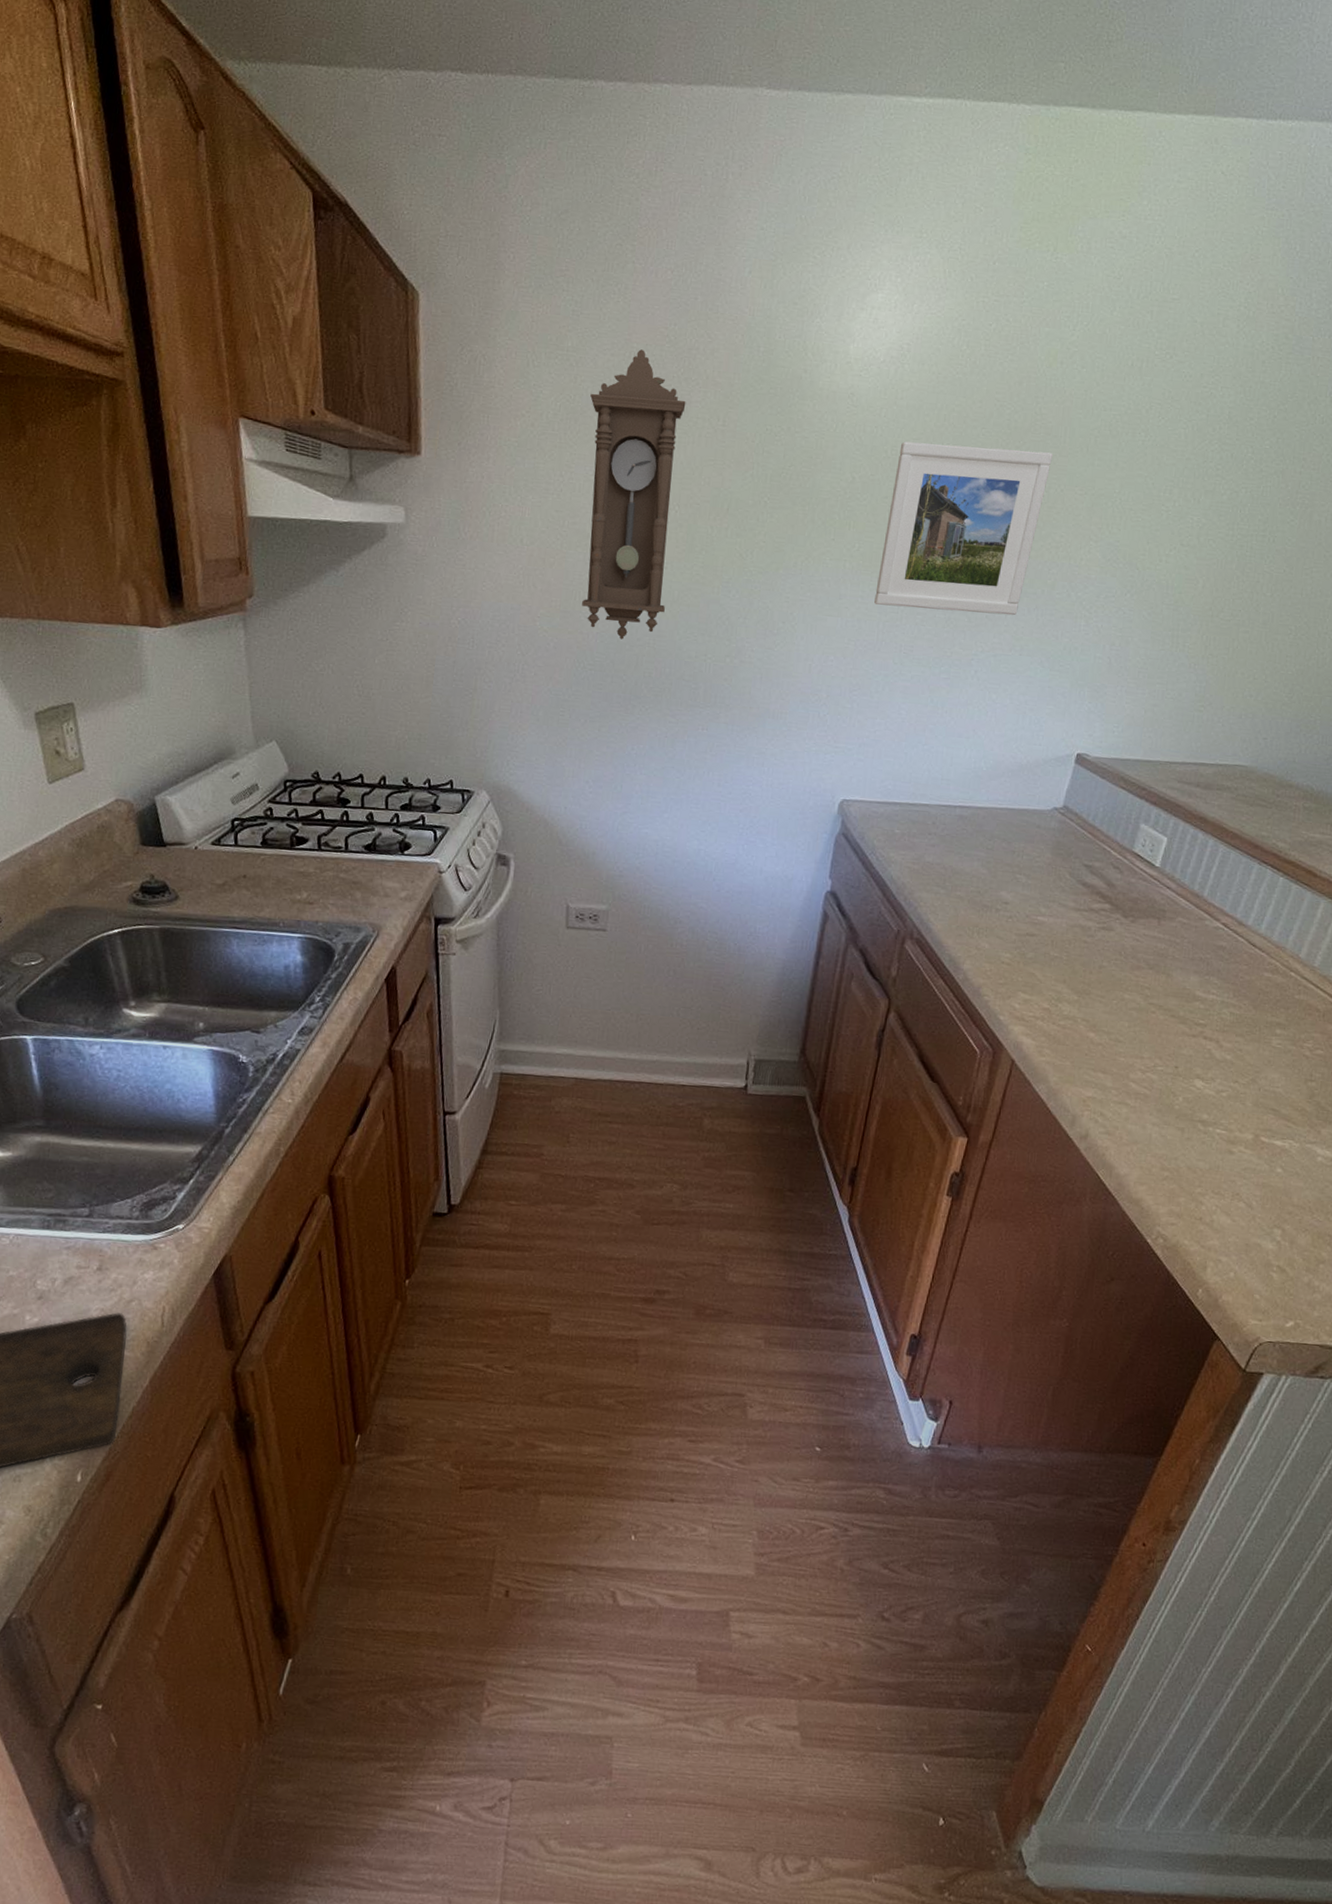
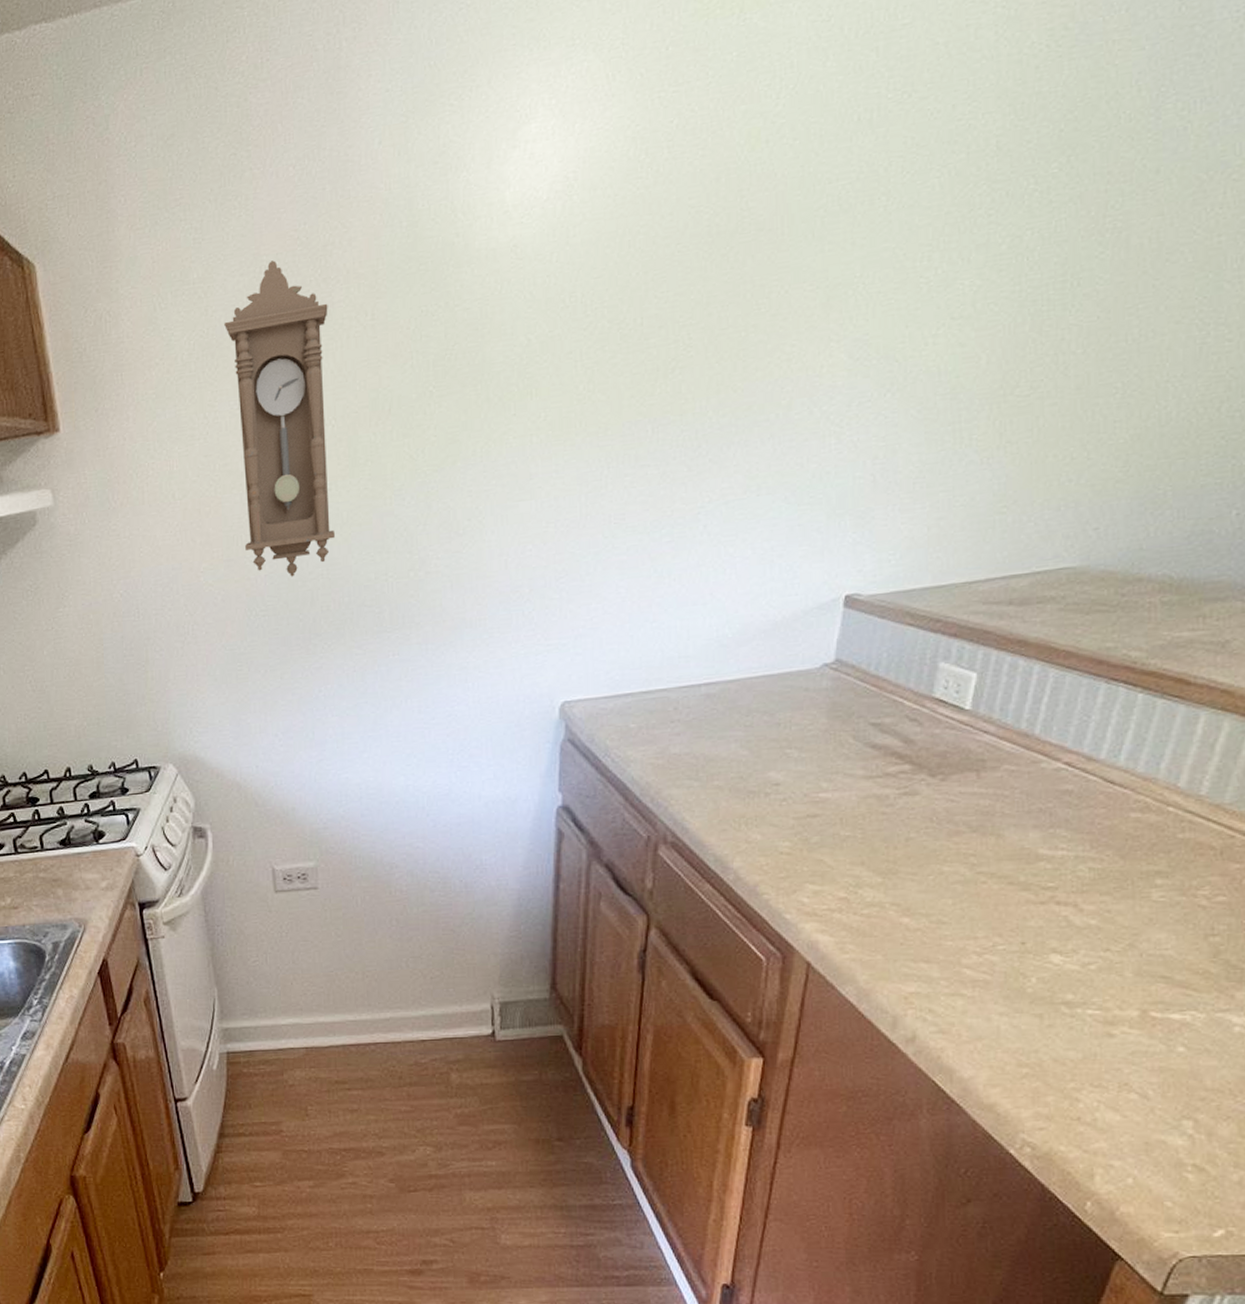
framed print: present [874,441,1053,616] -> none [571,251,769,476]

